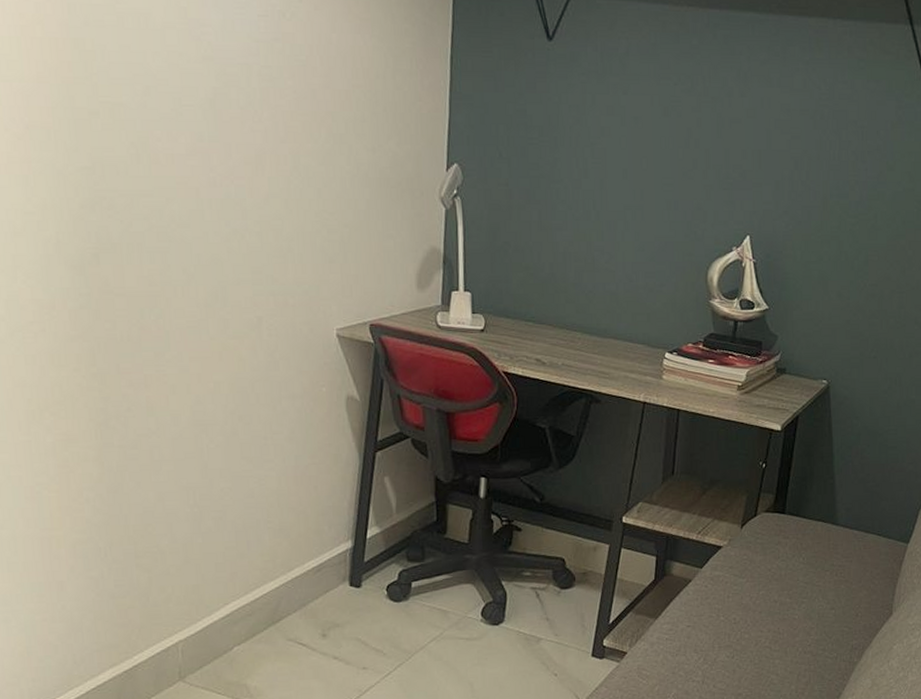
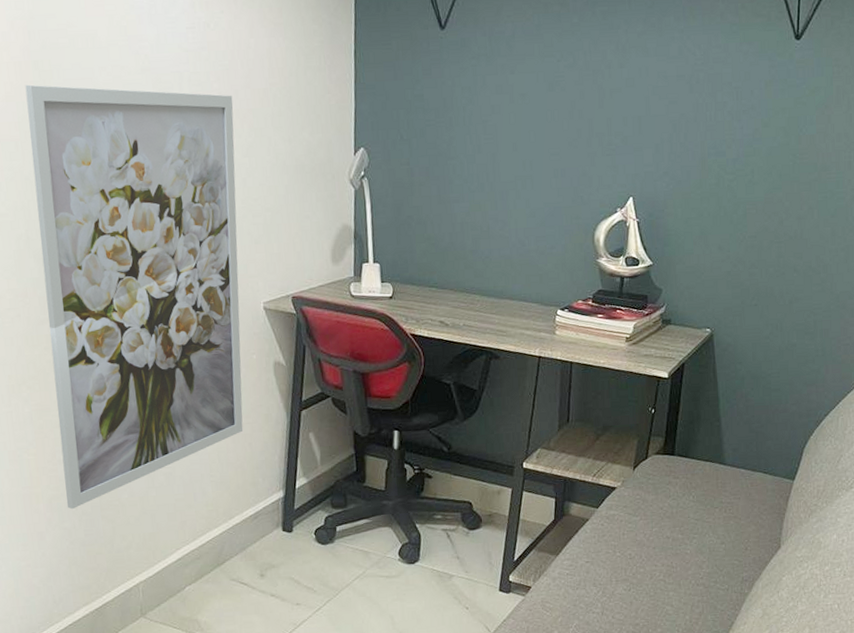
wall art: none [61,65,310,556] -> present [25,84,243,510]

